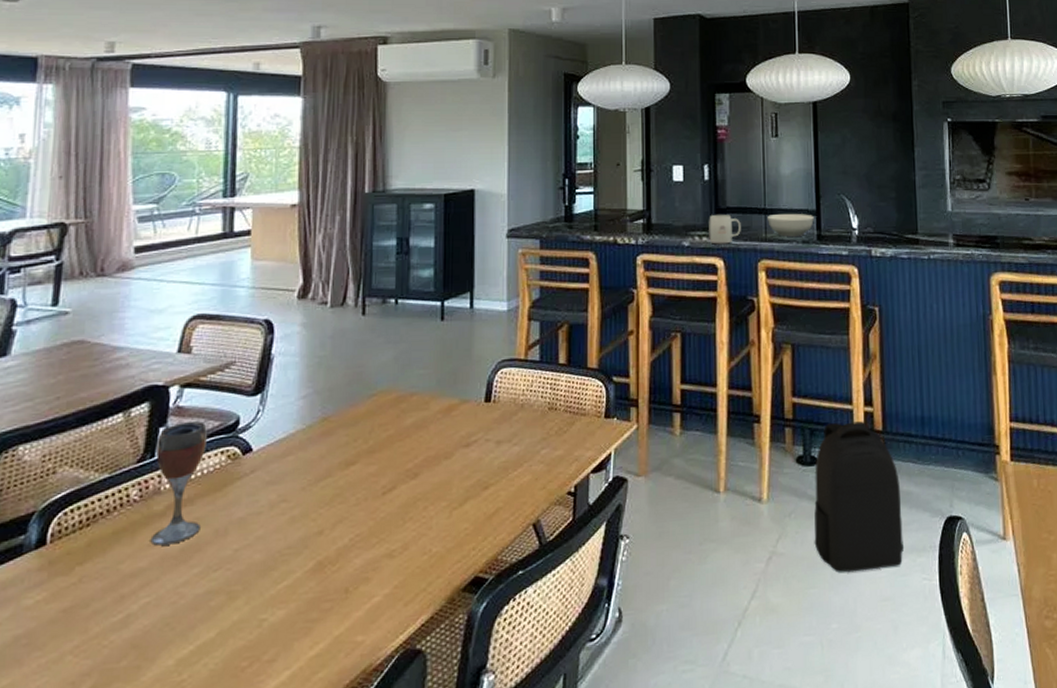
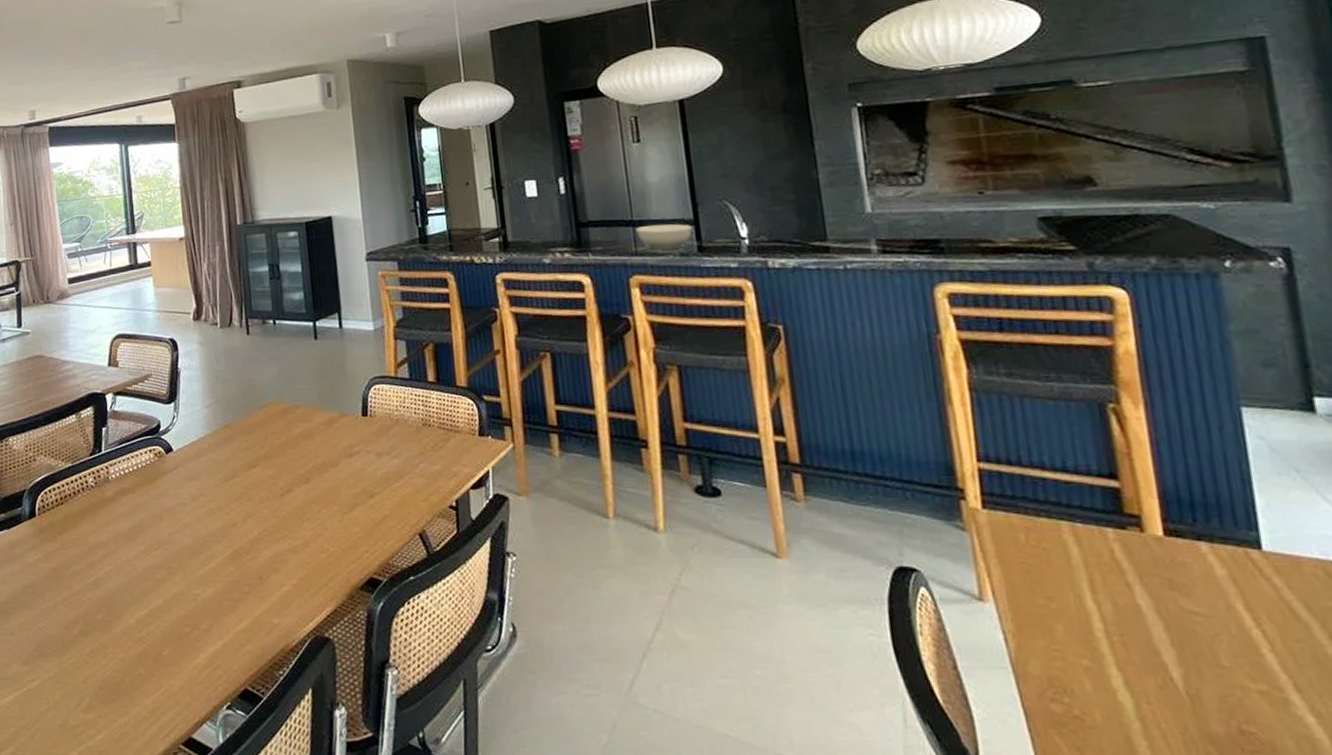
cup: present [150,421,207,546] -> none [102,424,141,524]
mug: present [709,215,741,244] -> none [569,229,607,261]
backpack: present [814,421,904,572] -> none [718,452,840,616]

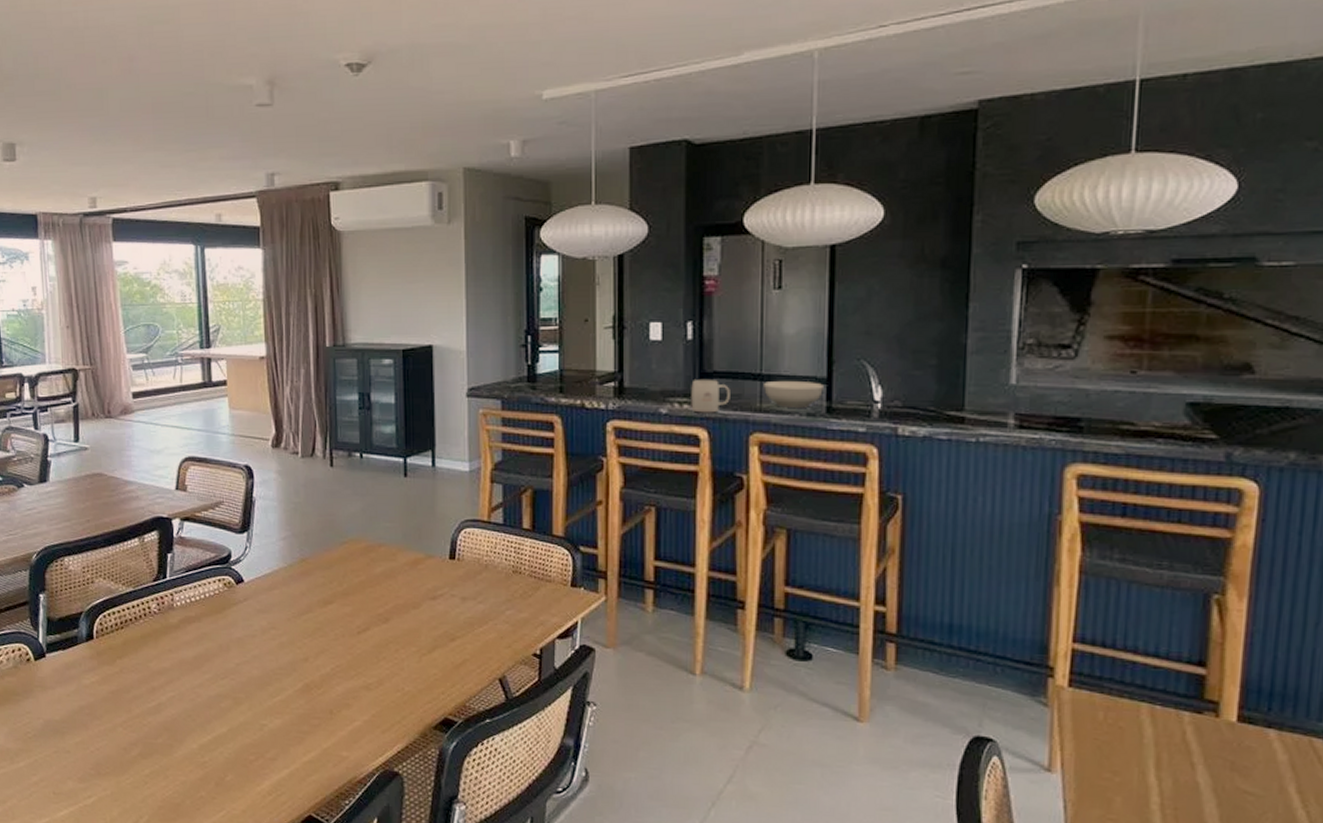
mug: none [569,229,607,261] -> present [691,380,730,413]

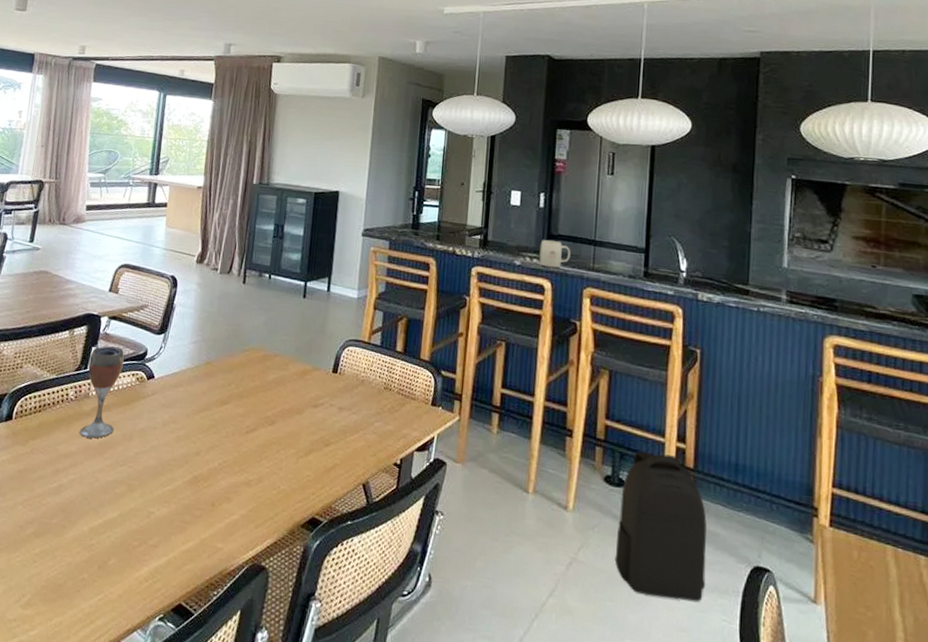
cup: none [167,551,208,652] -> present [79,346,124,439]
bowl: present [764,380,825,408] -> none [596,246,644,271]
backpack: none [803,619,914,778] -> present [614,451,707,601]

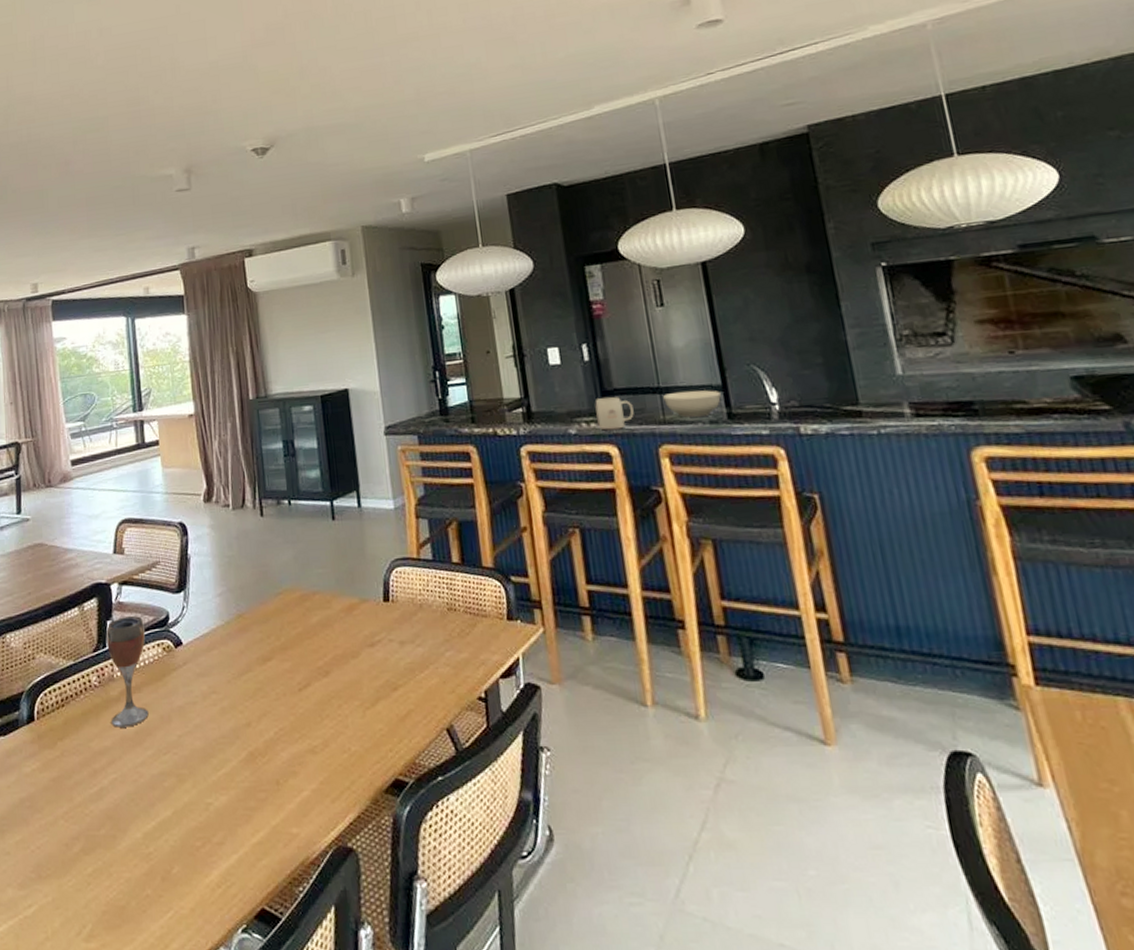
bowl: none [596,246,644,271] -> present [663,390,722,418]
backpack: present [614,451,707,601] -> none [760,630,894,809]

